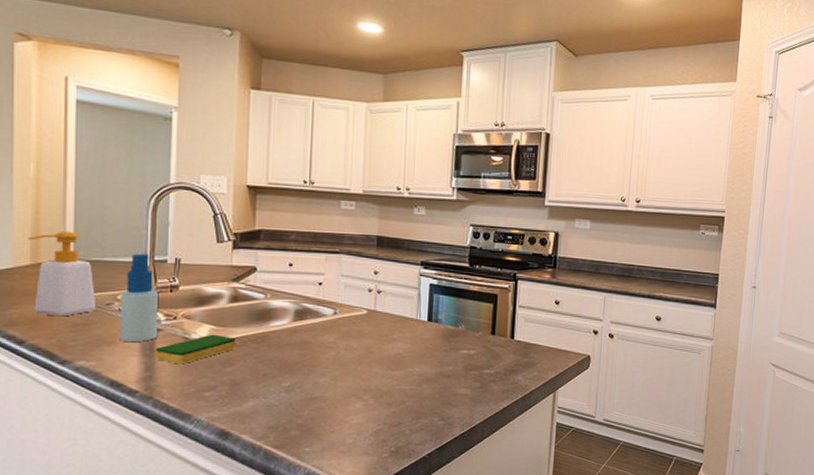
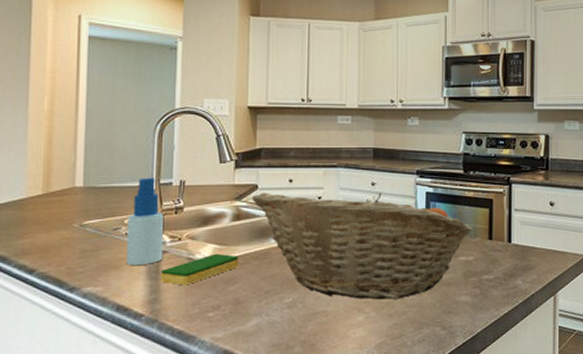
soap bottle: present [28,230,97,317] -> none [41,160,105,244]
fruit basket: none [250,275,476,389] -> present [251,193,473,300]

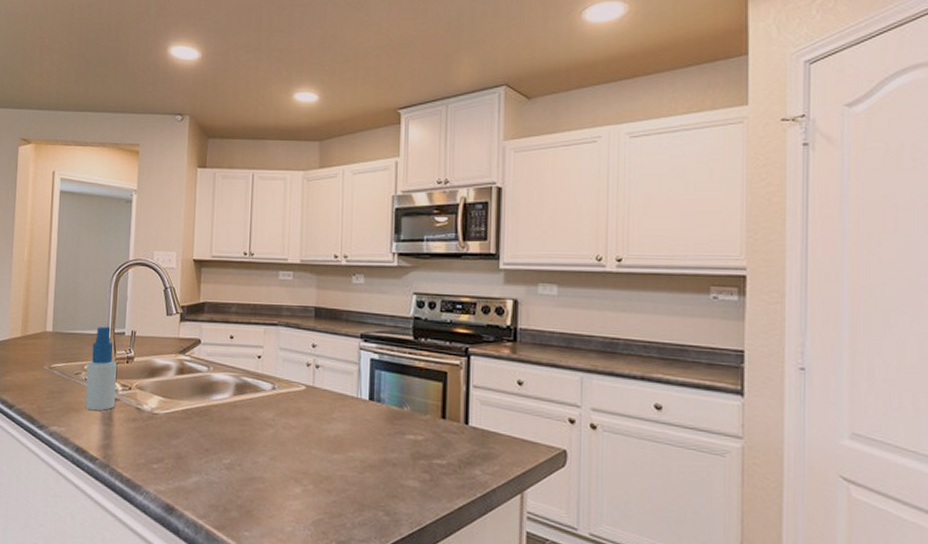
dish sponge: present [161,253,239,286] -> none [113,405,181,435]
fruit basket: present [251,193,473,300] -> none [194,348,423,475]

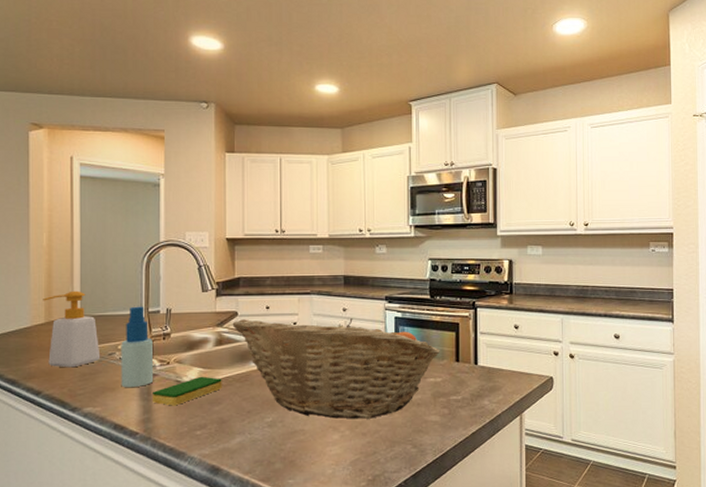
soap bottle: none [20,306,68,384] -> present [43,290,101,368]
dish sponge: none [113,405,181,435] -> present [153,376,222,406]
fruit basket: none [194,348,423,475] -> present [232,318,440,419]

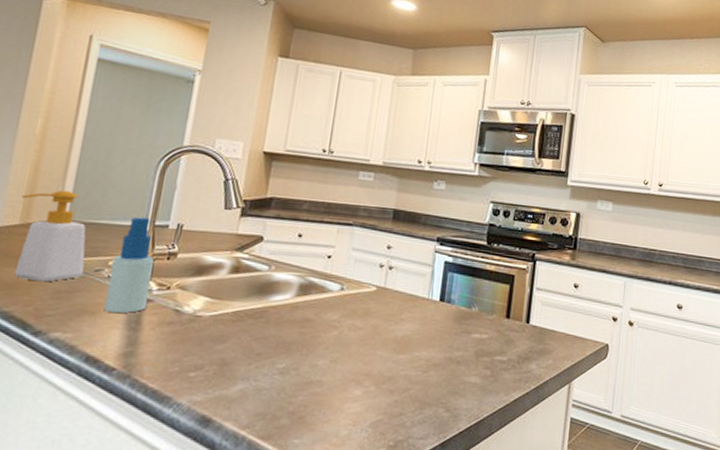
dish sponge: present [153,376,222,406] -> none [141,307,232,340]
fruit basket: present [232,318,440,419] -> none [254,245,490,374]

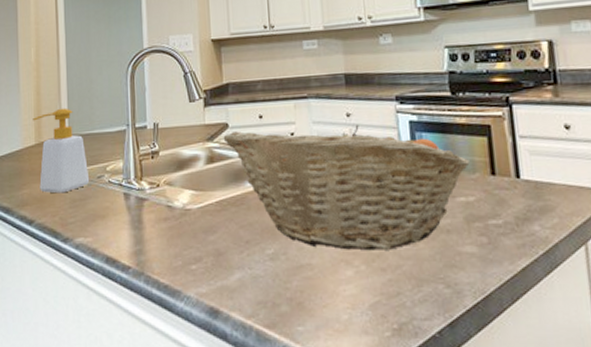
spray bottle: present [104,217,154,314] -> none [109,121,144,215]
fruit basket: none [254,245,490,374] -> present [223,125,470,251]

